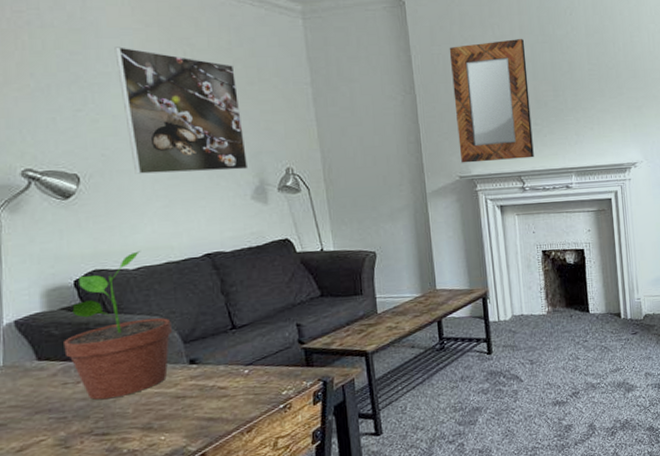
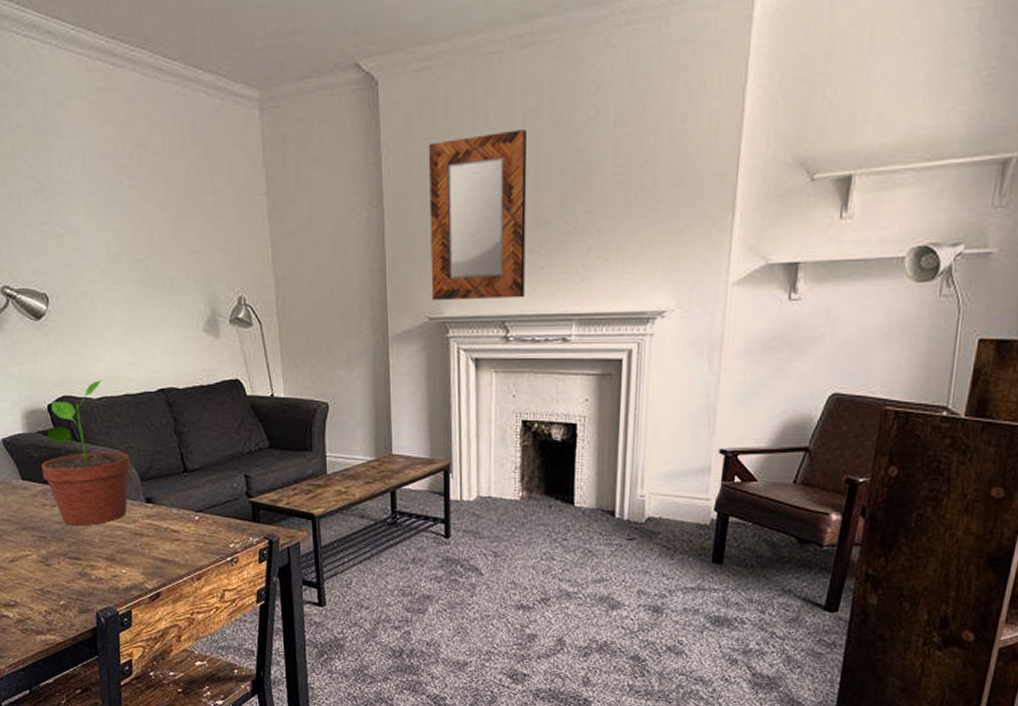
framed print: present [114,47,249,174] -> none [74,149,201,297]

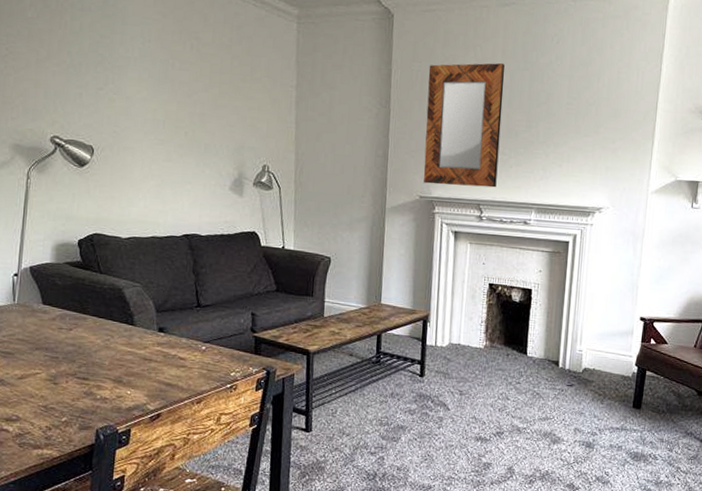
potted plant: present [41,380,131,526] -> none [63,222,149,349]

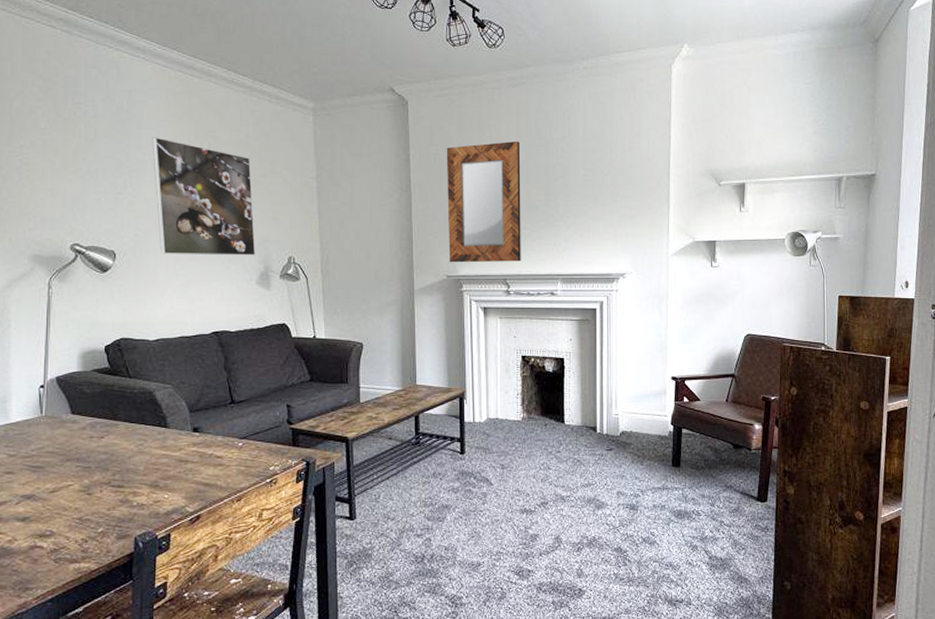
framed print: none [135,34,232,161] -> present [152,137,256,256]

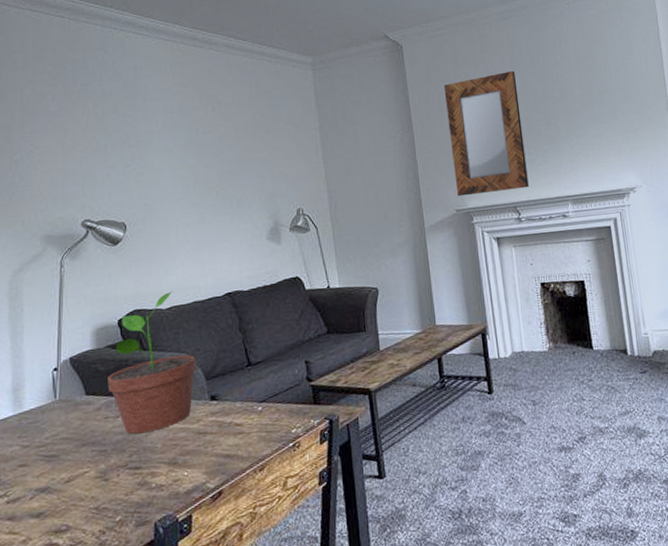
potted plant: none [93,324,181,455] -> present [107,291,196,434]
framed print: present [152,137,256,256] -> none [158,107,265,220]

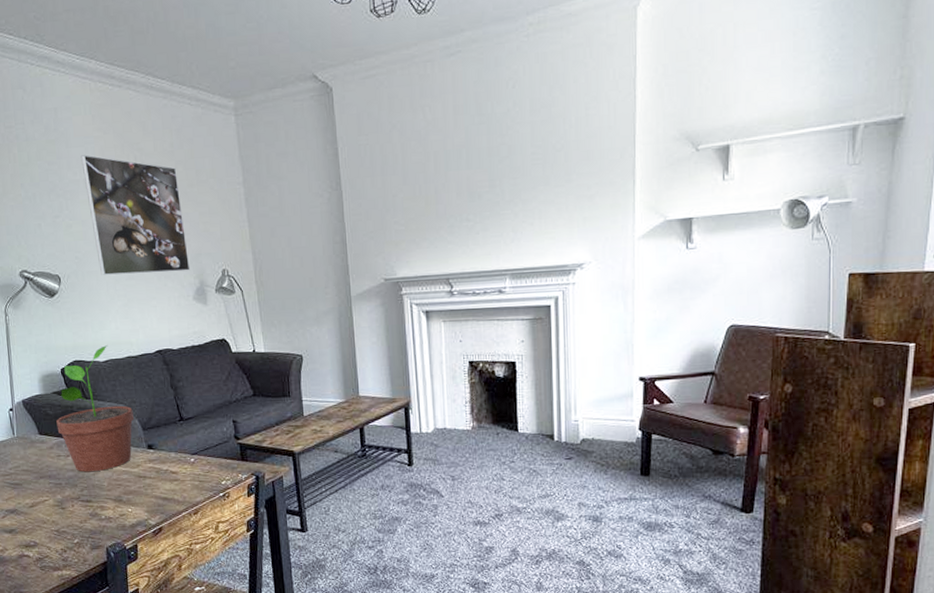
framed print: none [158,107,265,220] -> present [80,155,190,275]
home mirror: present [443,70,529,197] -> none [376,120,464,265]

